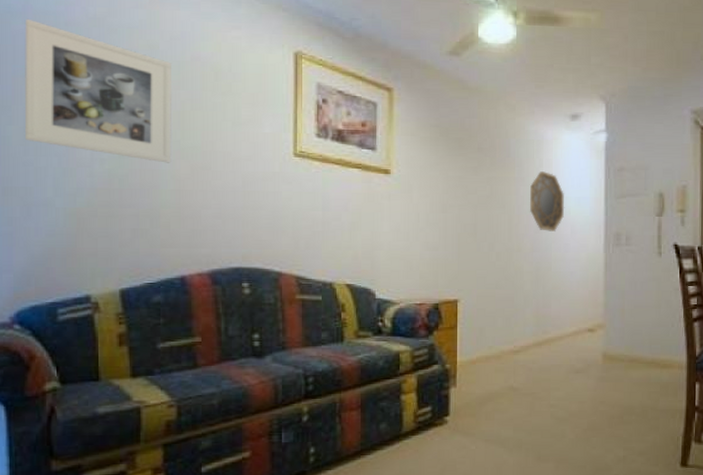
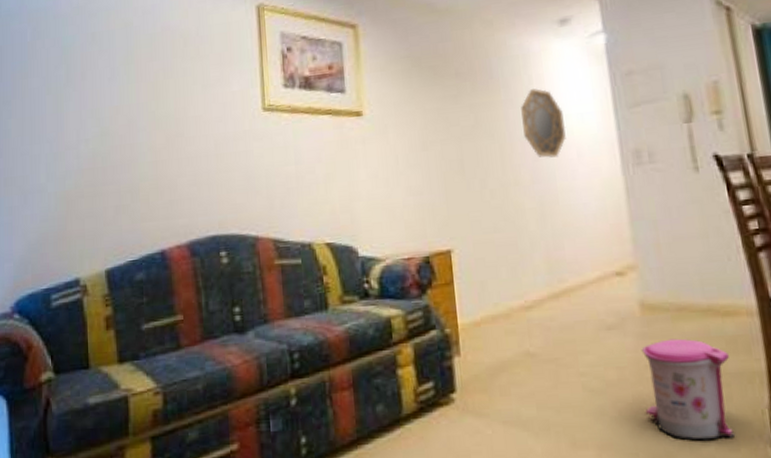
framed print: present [25,18,173,163] -> none [21,18,148,136]
trash can: none [596,382,662,458] -> present [641,338,735,441]

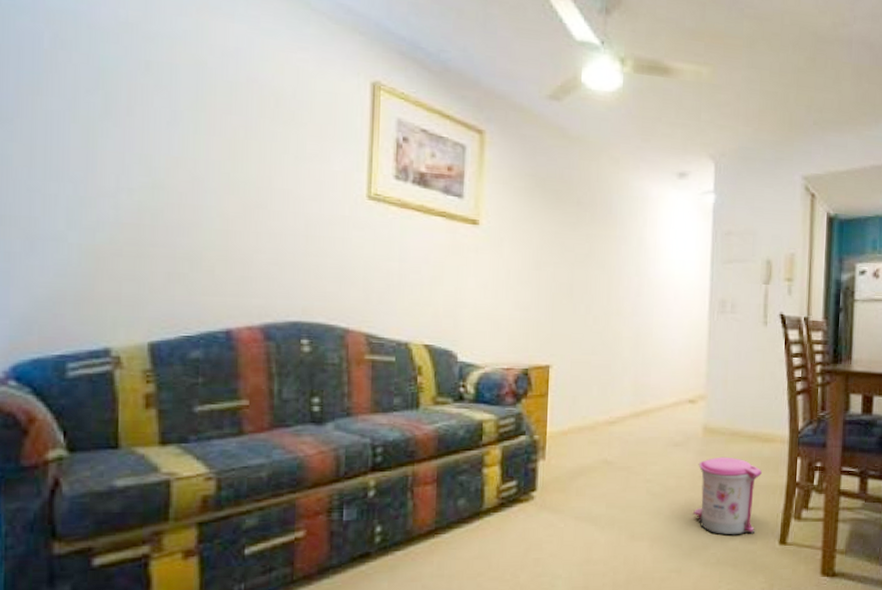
home mirror: present [521,89,566,158] -> none [631,231,669,296]

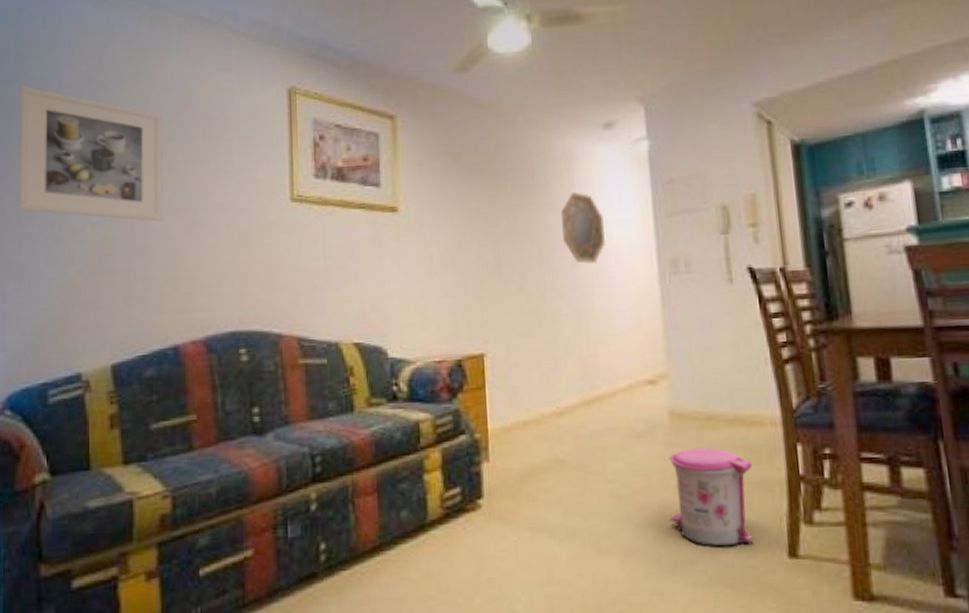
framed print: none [31,15,223,199] -> present [19,85,163,222]
home mirror: none [631,231,669,296] -> present [561,192,606,264]

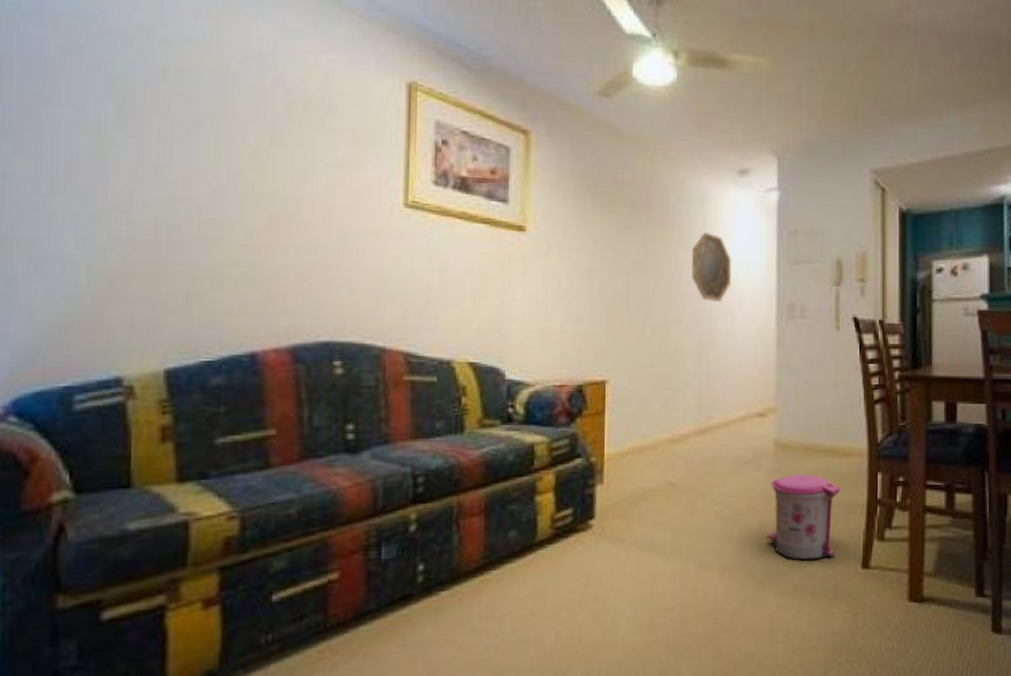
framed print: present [19,85,163,222] -> none [36,21,247,211]

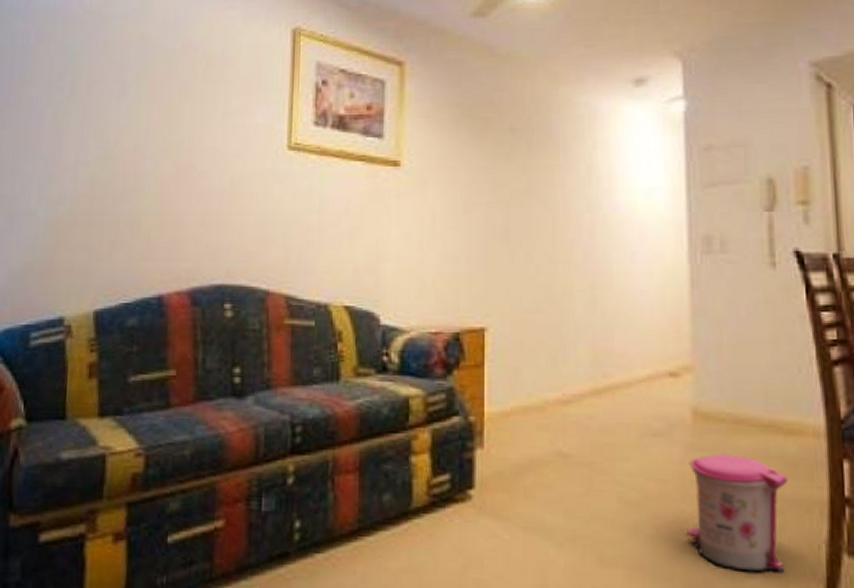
home mirror: present [692,233,732,302] -> none [581,155,630,235]

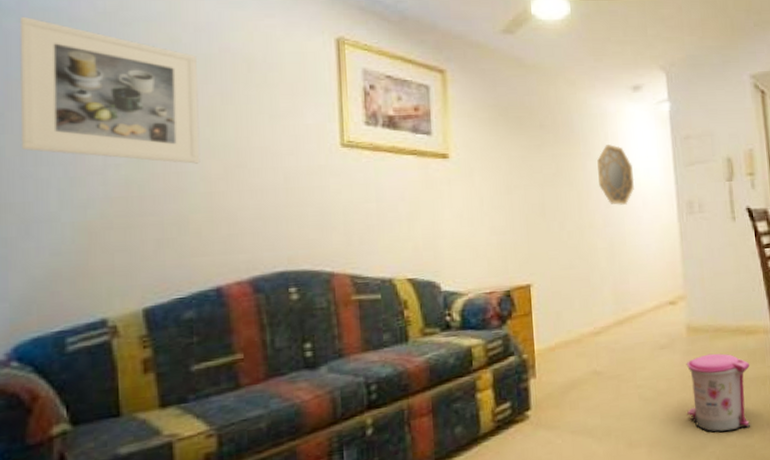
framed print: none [15,17,163,164] -> present [19,16,201,164]
home mirror: none [581,155,630,235] -> present [597,145,635,205]

